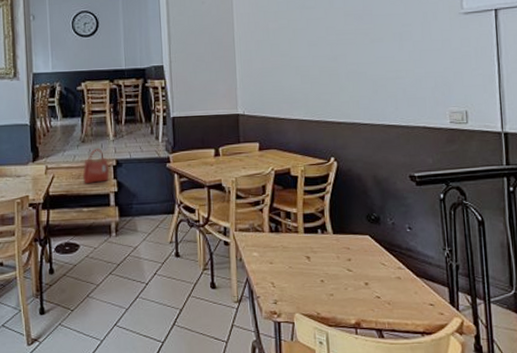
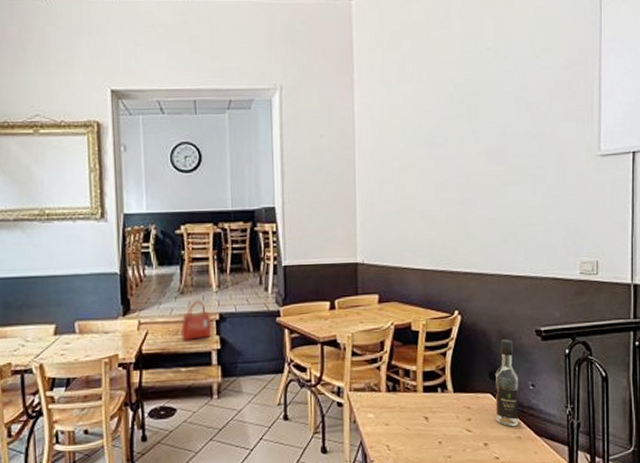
bottle: none [373,184,398,268] -> present [495,339,519,427]

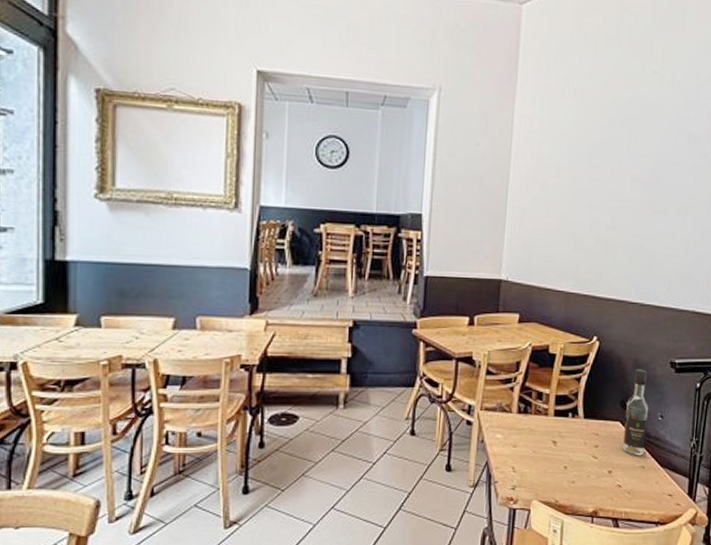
handbag: present [181,300,211,341] -> none [311,304,344,347]

